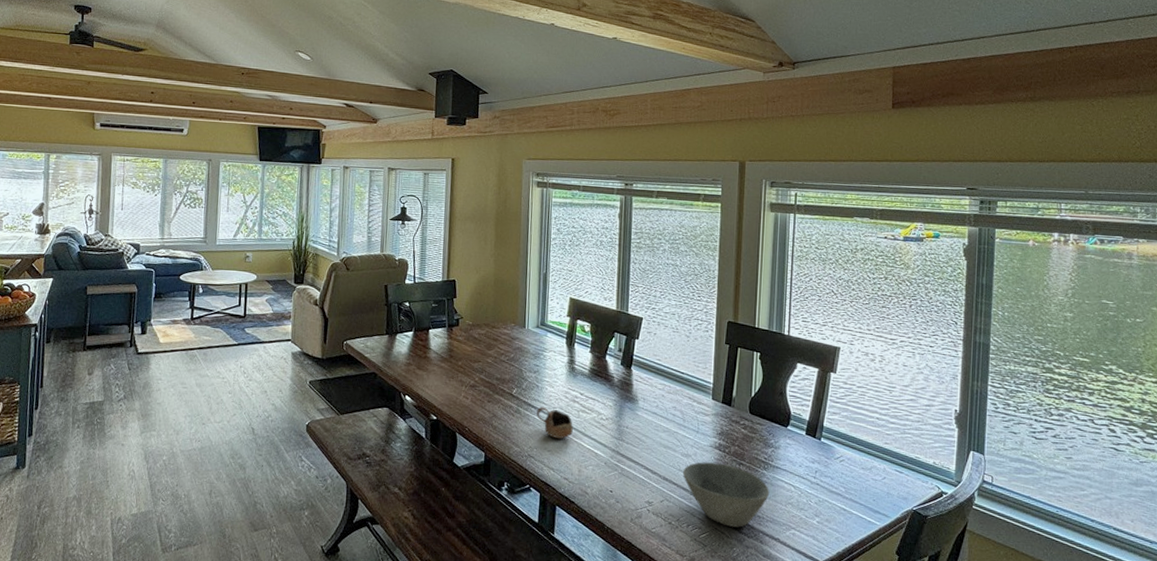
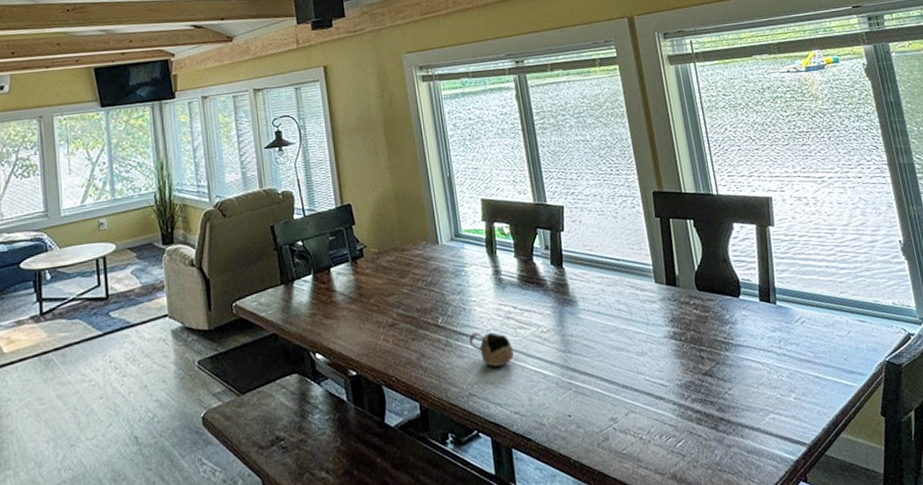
bowl: present [682,462,770,527] -> none [641,354,739,427]

